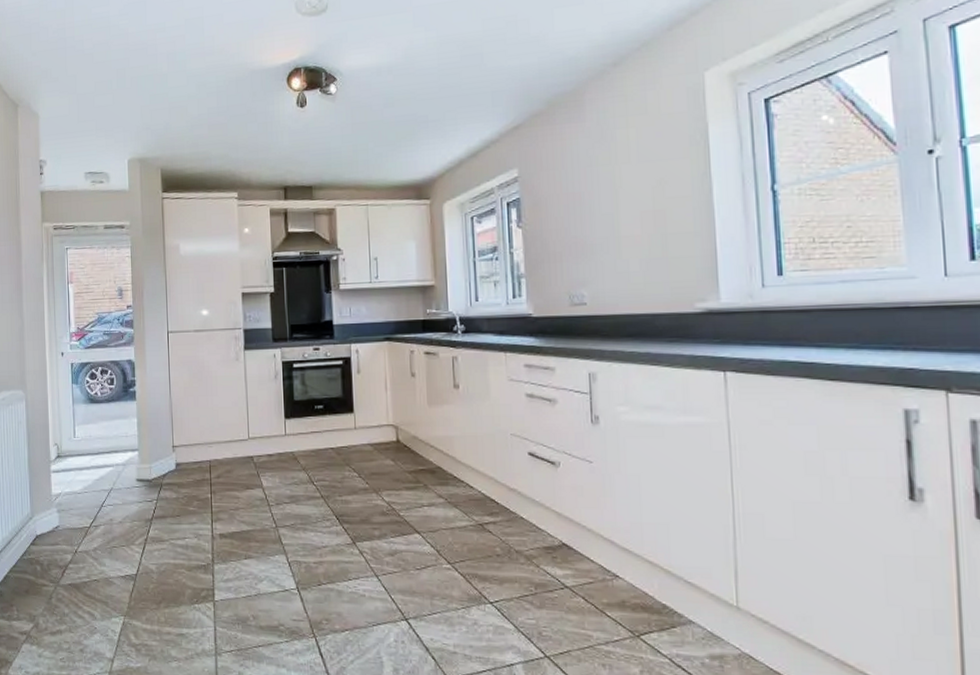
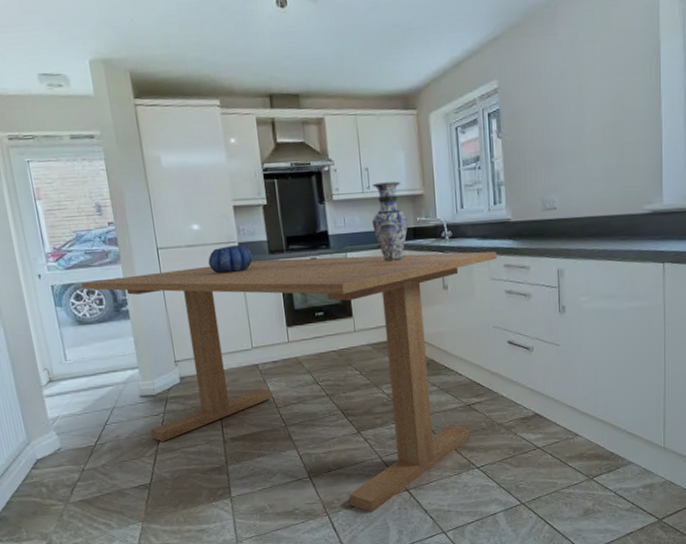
dining table: none [97,347,516,641] -> present [81,251,497,512]
decorative bowl: none [213,332,256,360] -> present [208,245,253,274]
vase: none [378,271,417,355] -> present [371,181,408,262]

